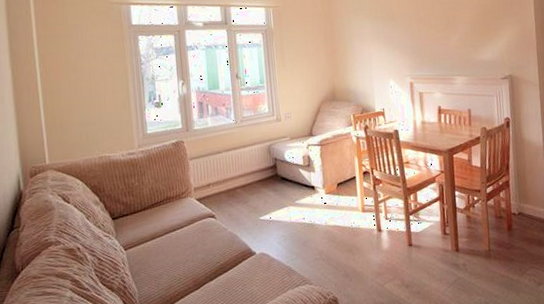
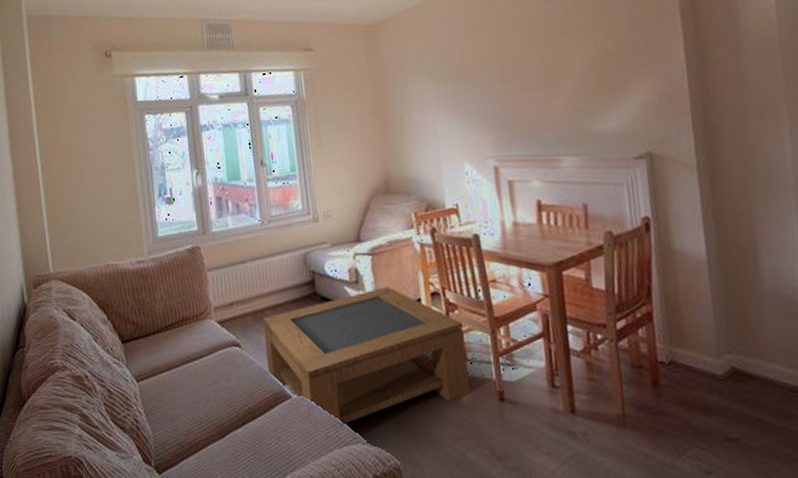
coffee table: none [234,168,389,273] -> present [263,287,470,427]

